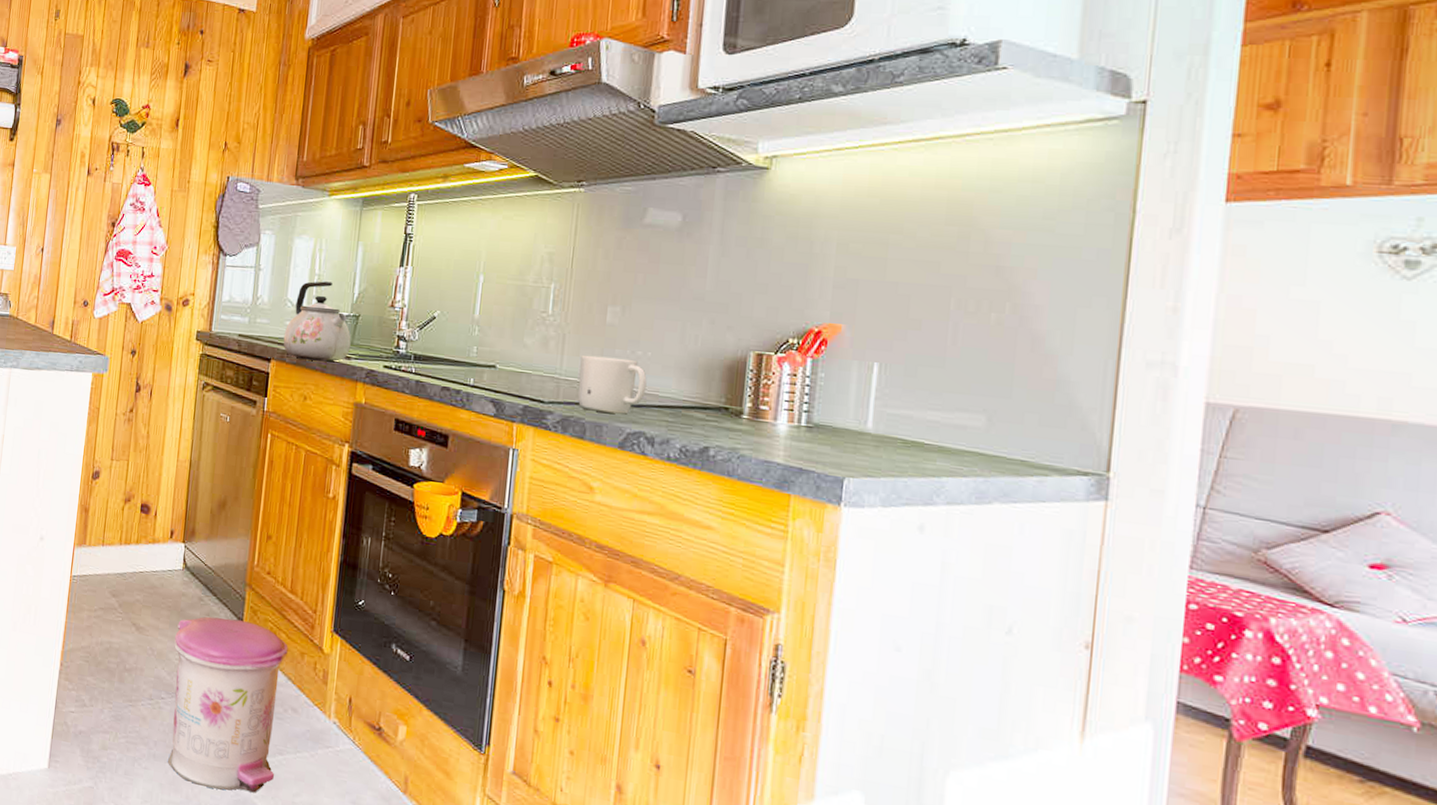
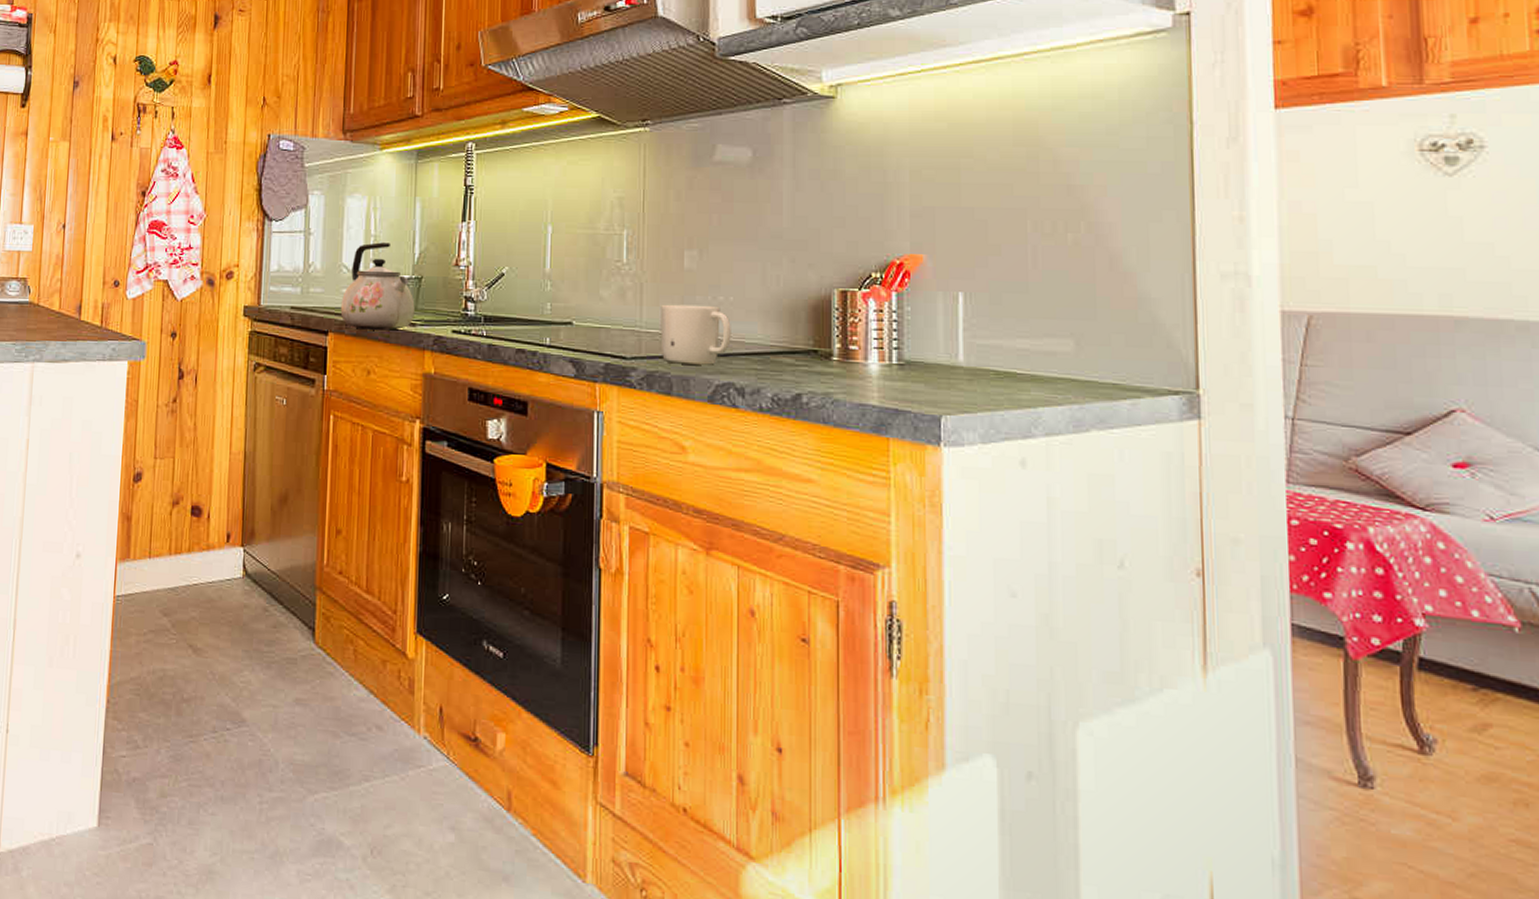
trash can: present [167,616,288,793] -> none [237,628,368,830]

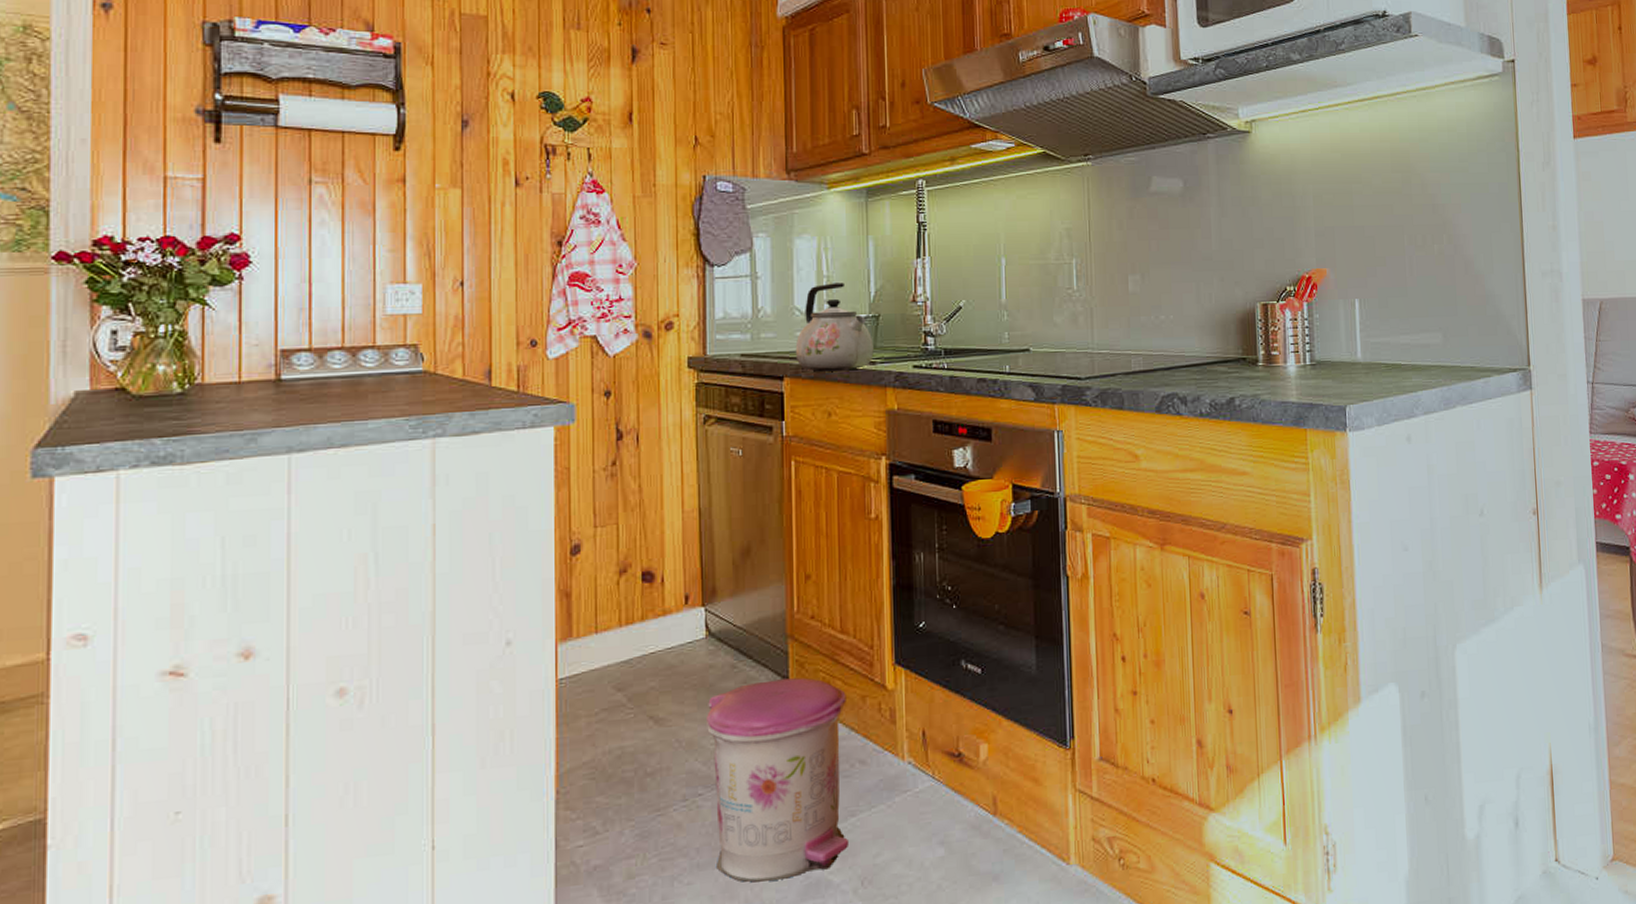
trash can: none [237,628,368,830] -> present [707,677,848,882]
mug: present [660,304,731,365] -> none [1110,324,1173,380]

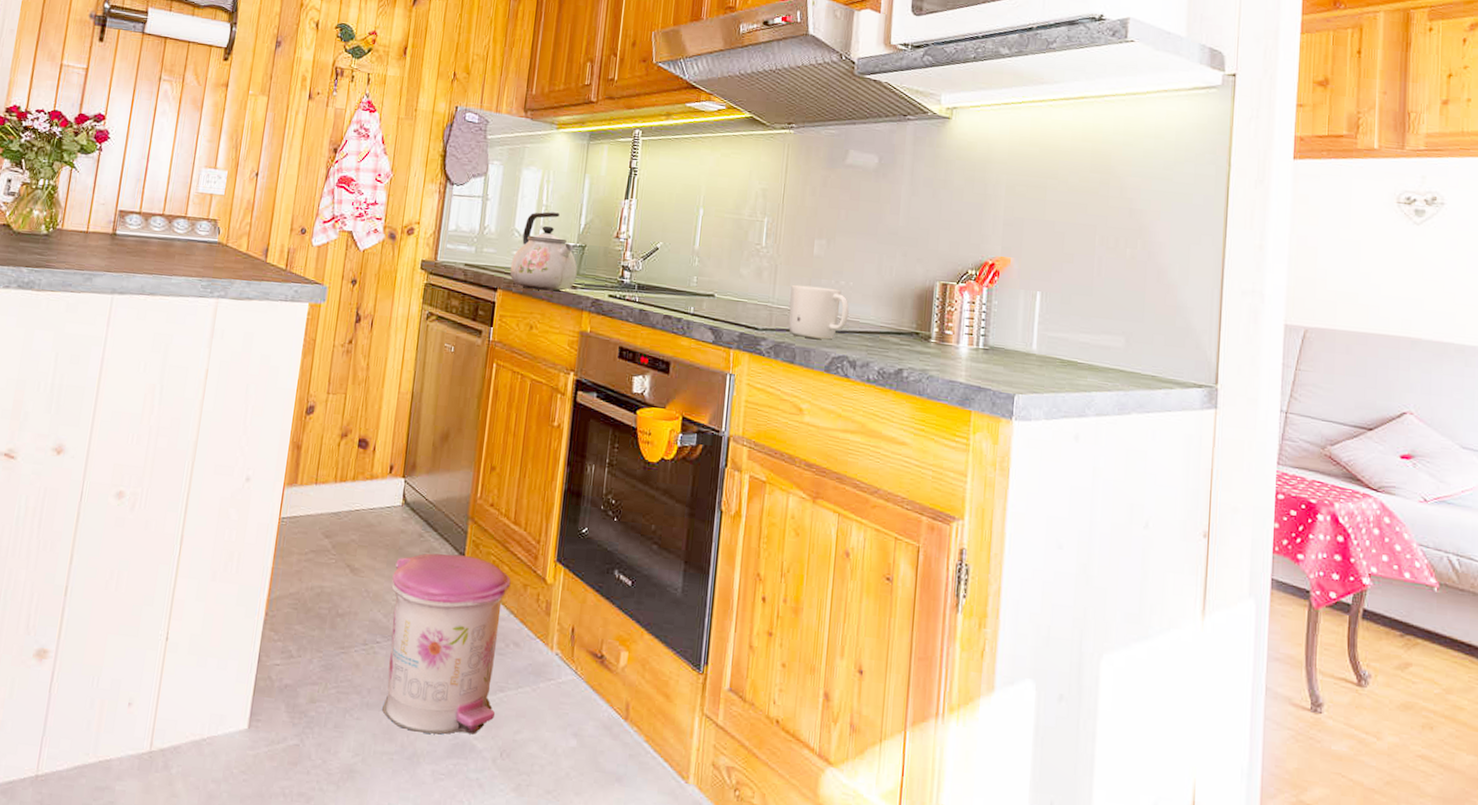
mug: none [1110,324,1173,380] -> present [788,284,849,340]

